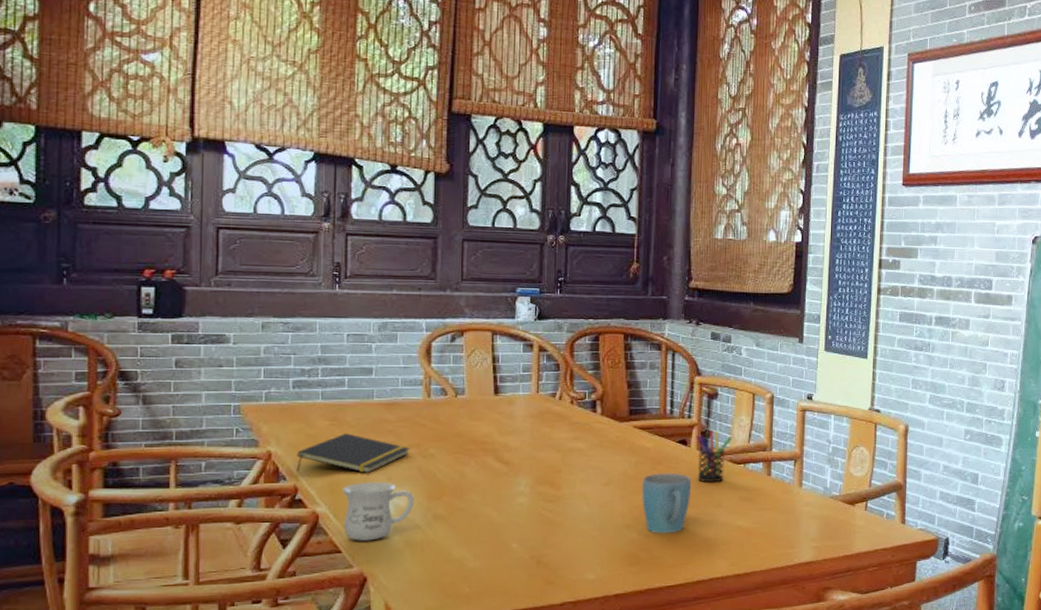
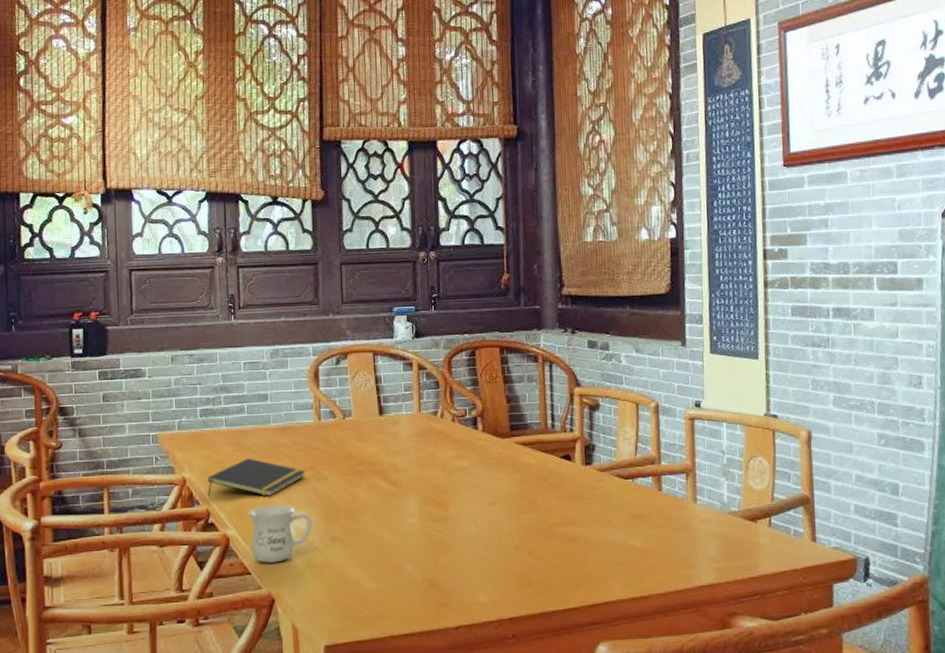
mug: present [642,473,691,534] -> none [528,489,579,555]
pen holder: present [696,429,732,483] -> none [579,443,618,500]

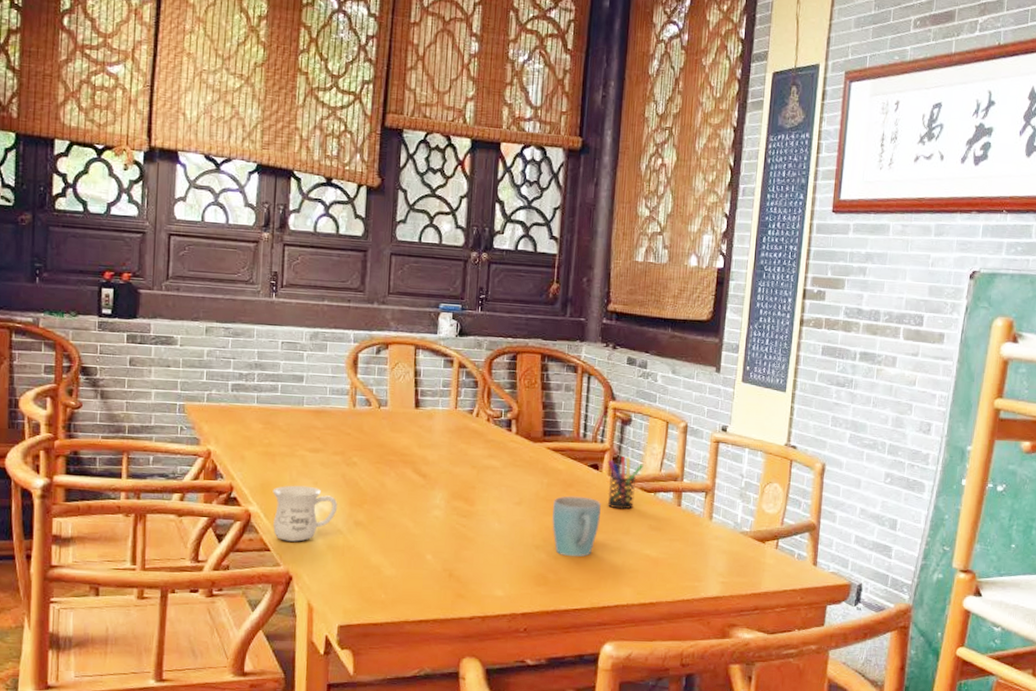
notepad: present [207,458,306,496] -> none [232,437,336,477]
mug: none [528,489,579,555] -> present [552,496,601,557]
pen holder: none [579,443,618,500] -> present [607,455,644,510]

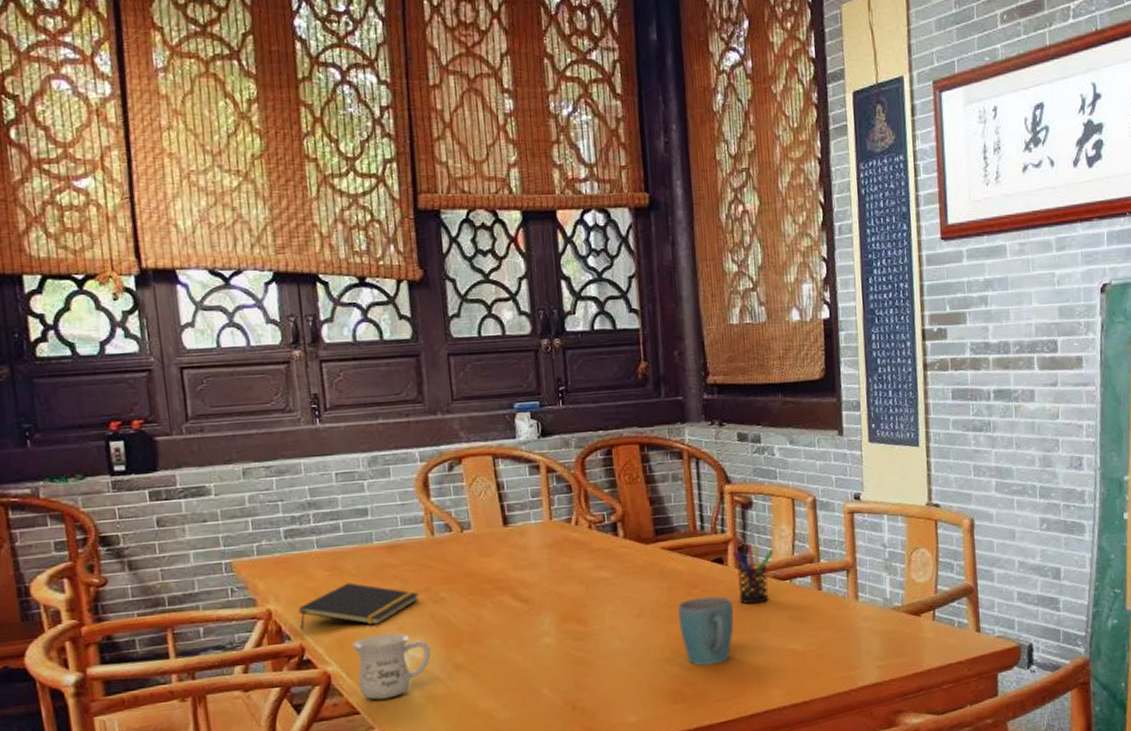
notepad: none [232,437,336,477] -> present [298,583,419,629]

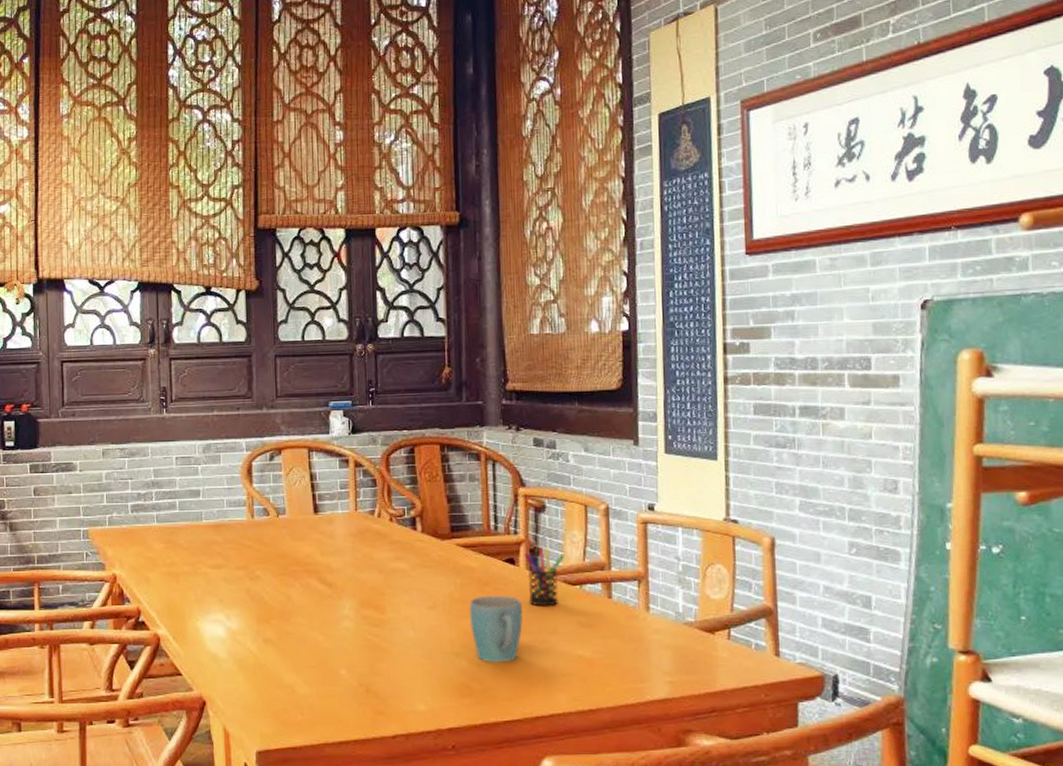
notepad: present [298,583,419,629] -> none [138,556,238,595]
mug: present [352,633,432,700] -> none [179,604,245,664]

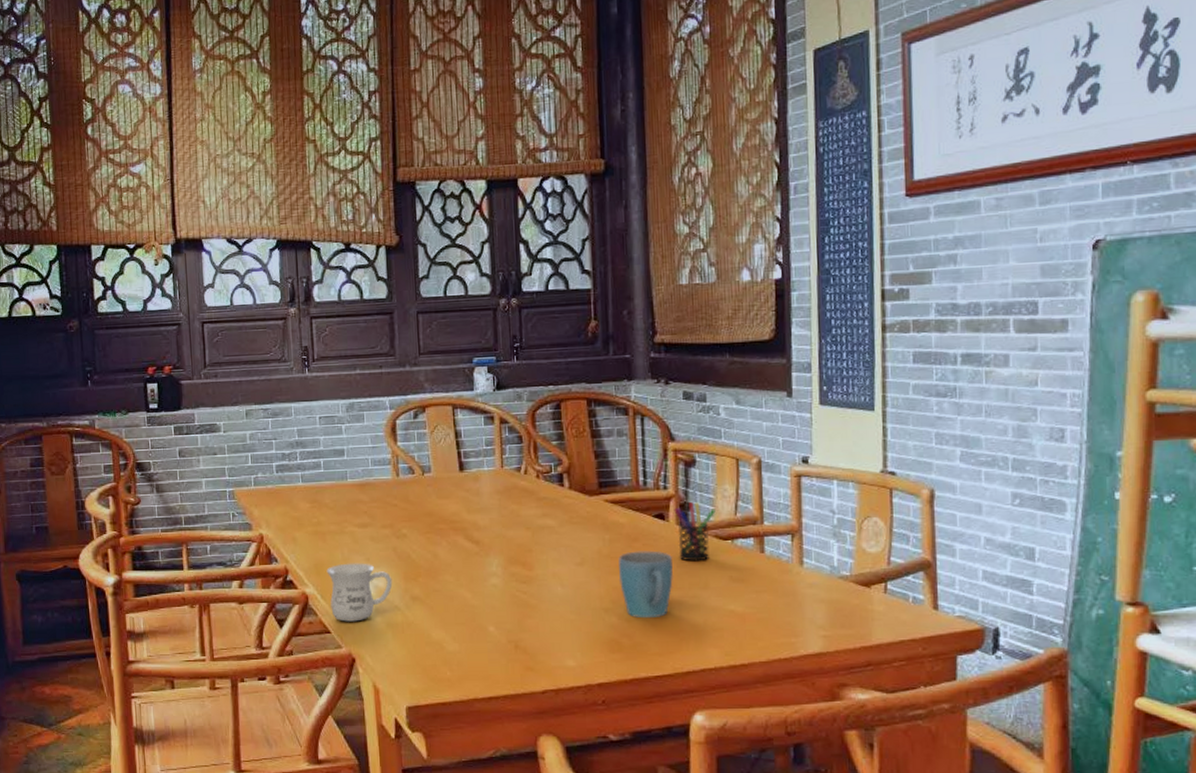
mug: none [179,604,245,664] -> present [326,563,393,622]

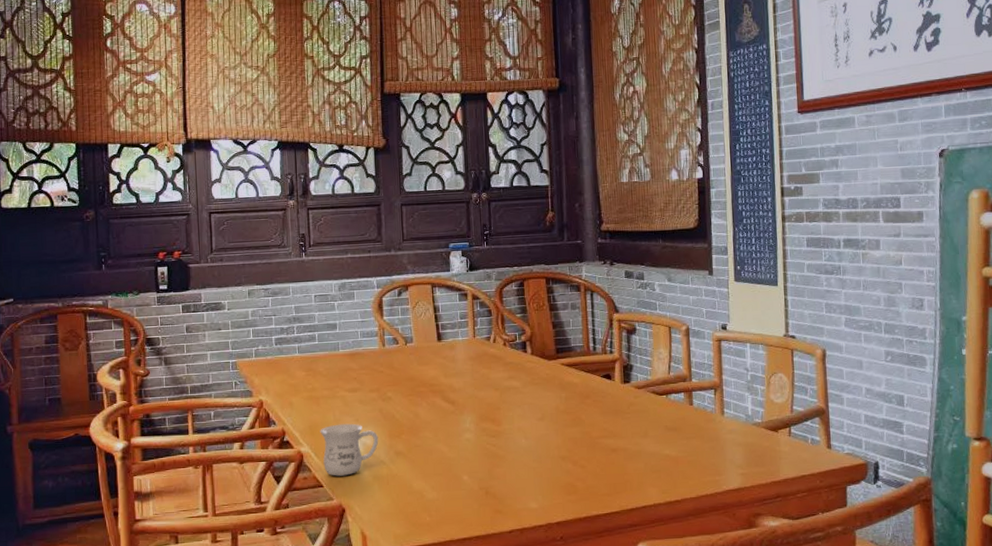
mug: present [619,550,673,619] -> none [573,405,619,464]
pen holder: present [674,501,716,562] -> none [619,363,653,414]

